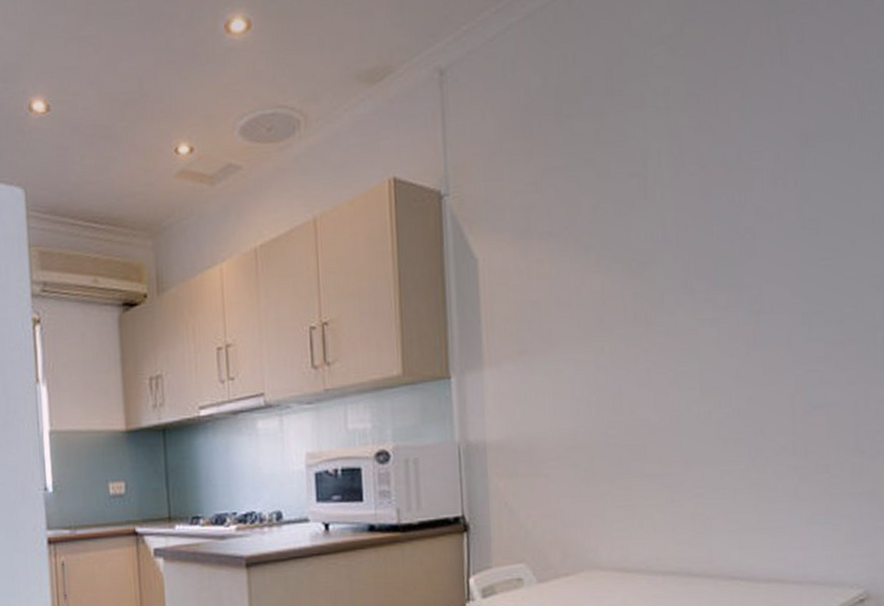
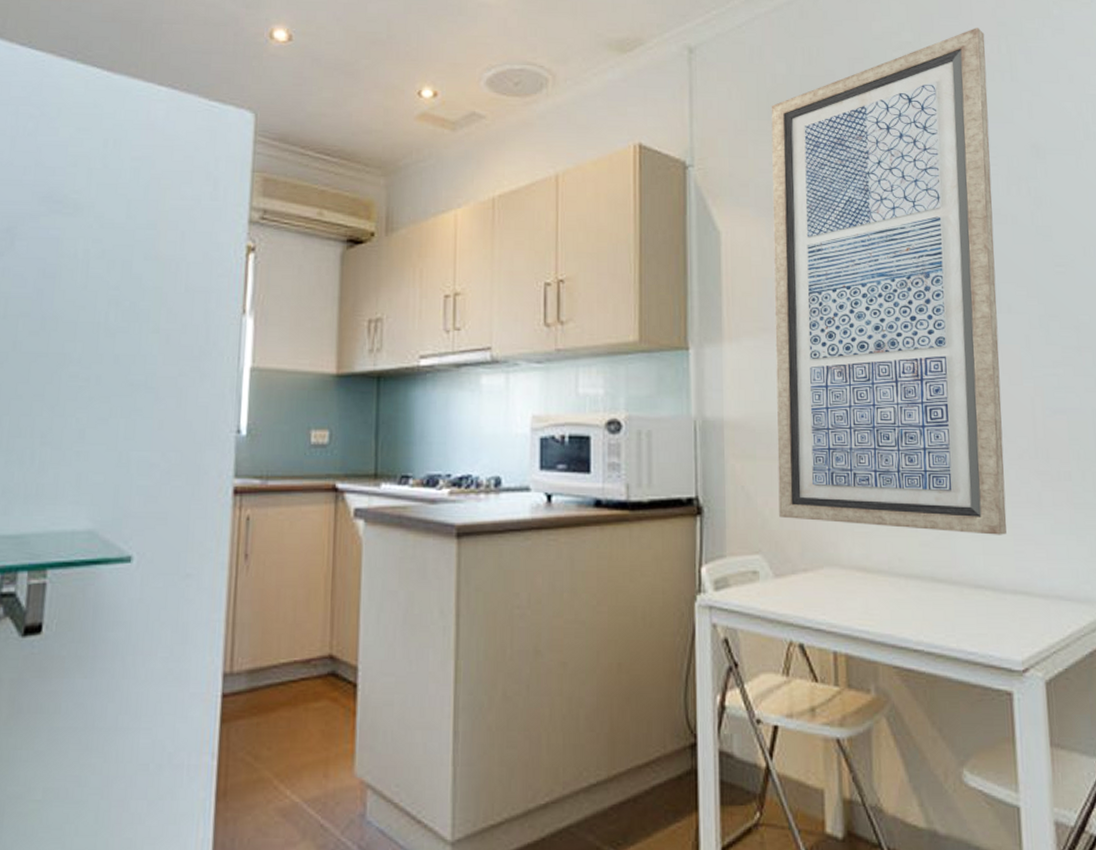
wall art: none [525,9,763,530] -> present [771,28,1007,535]

